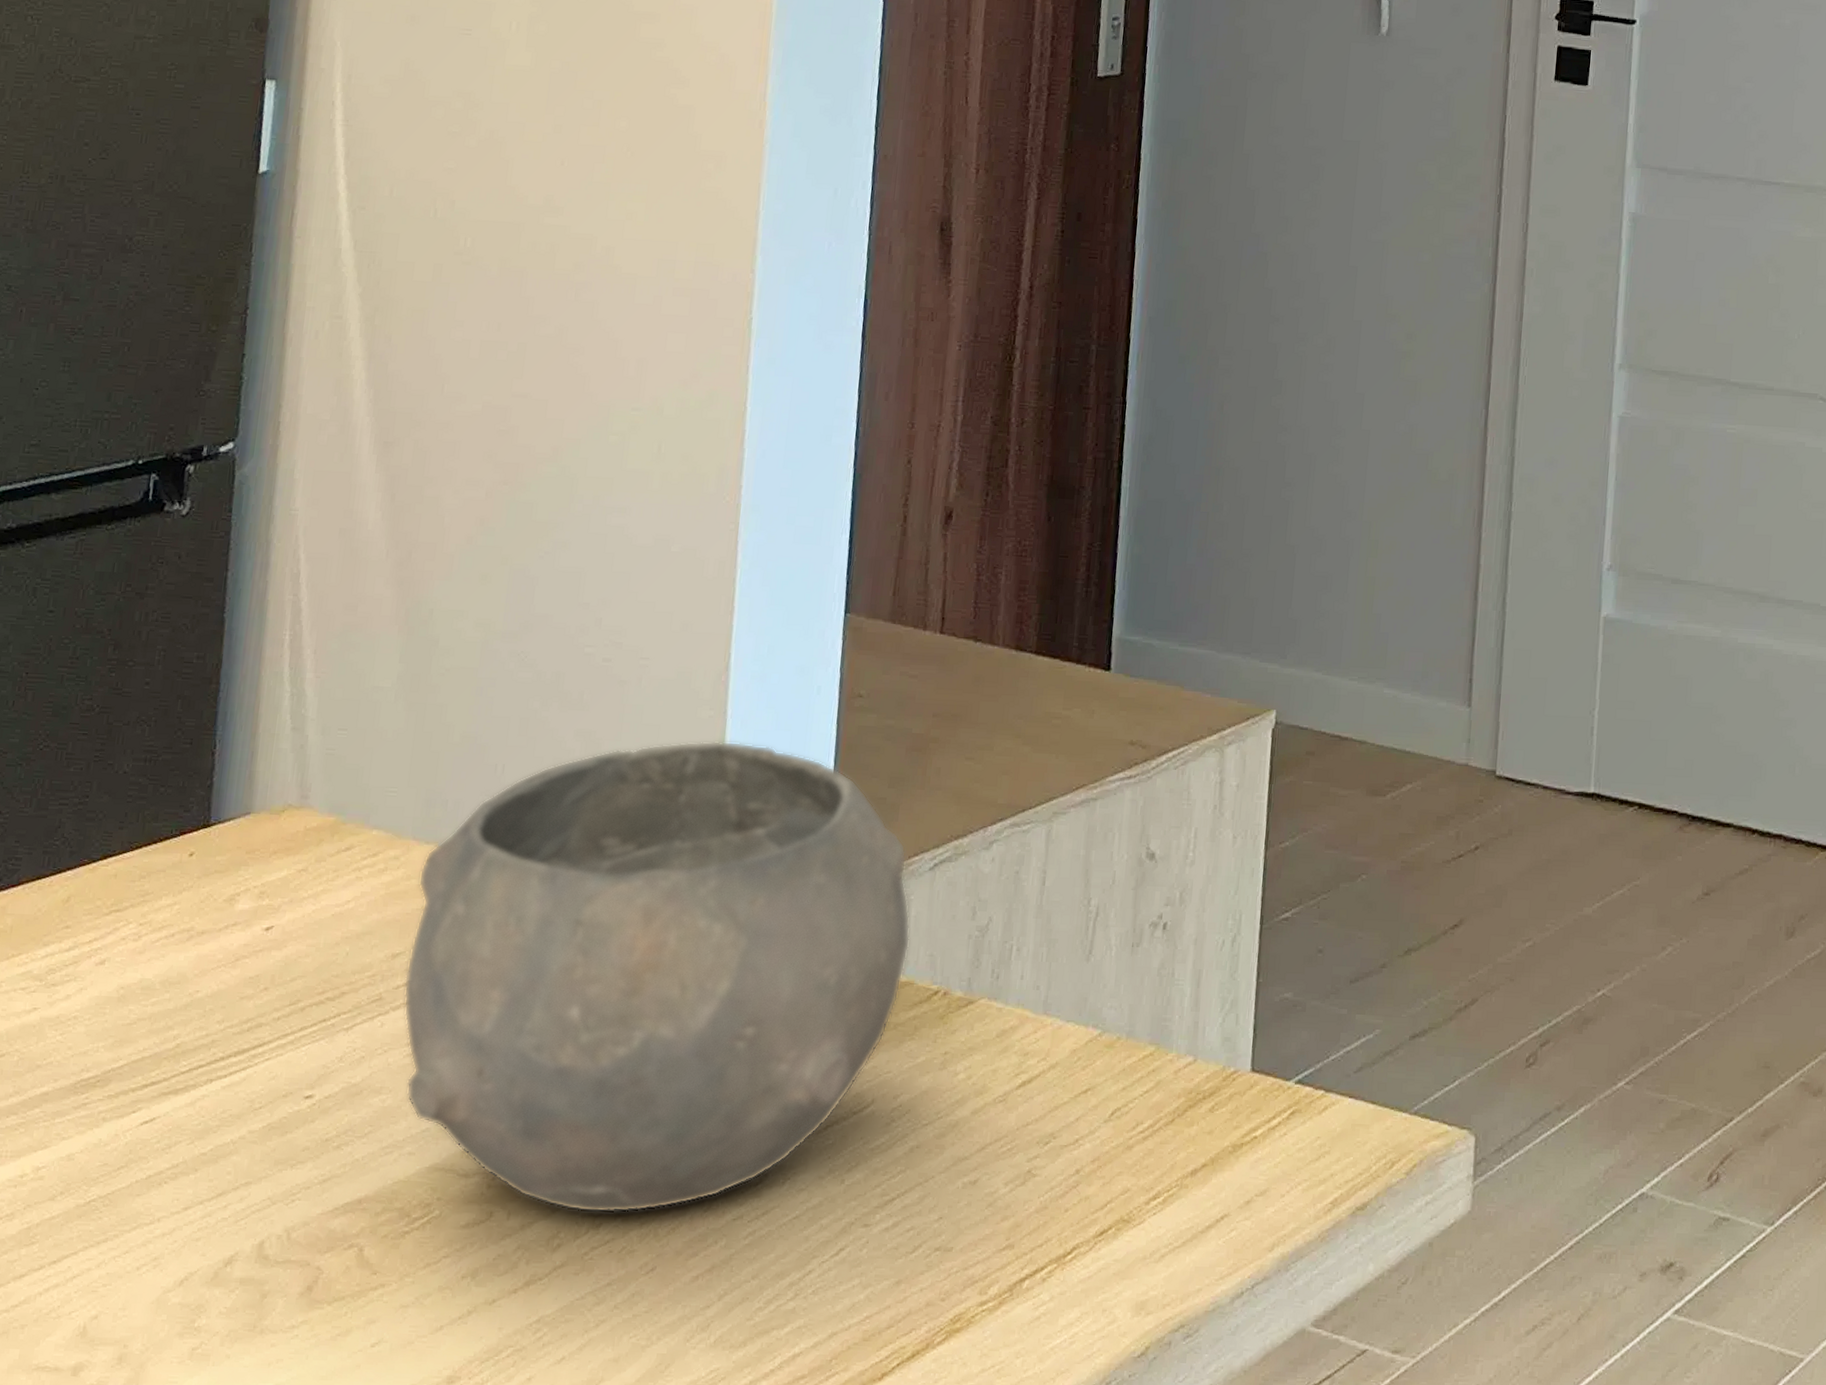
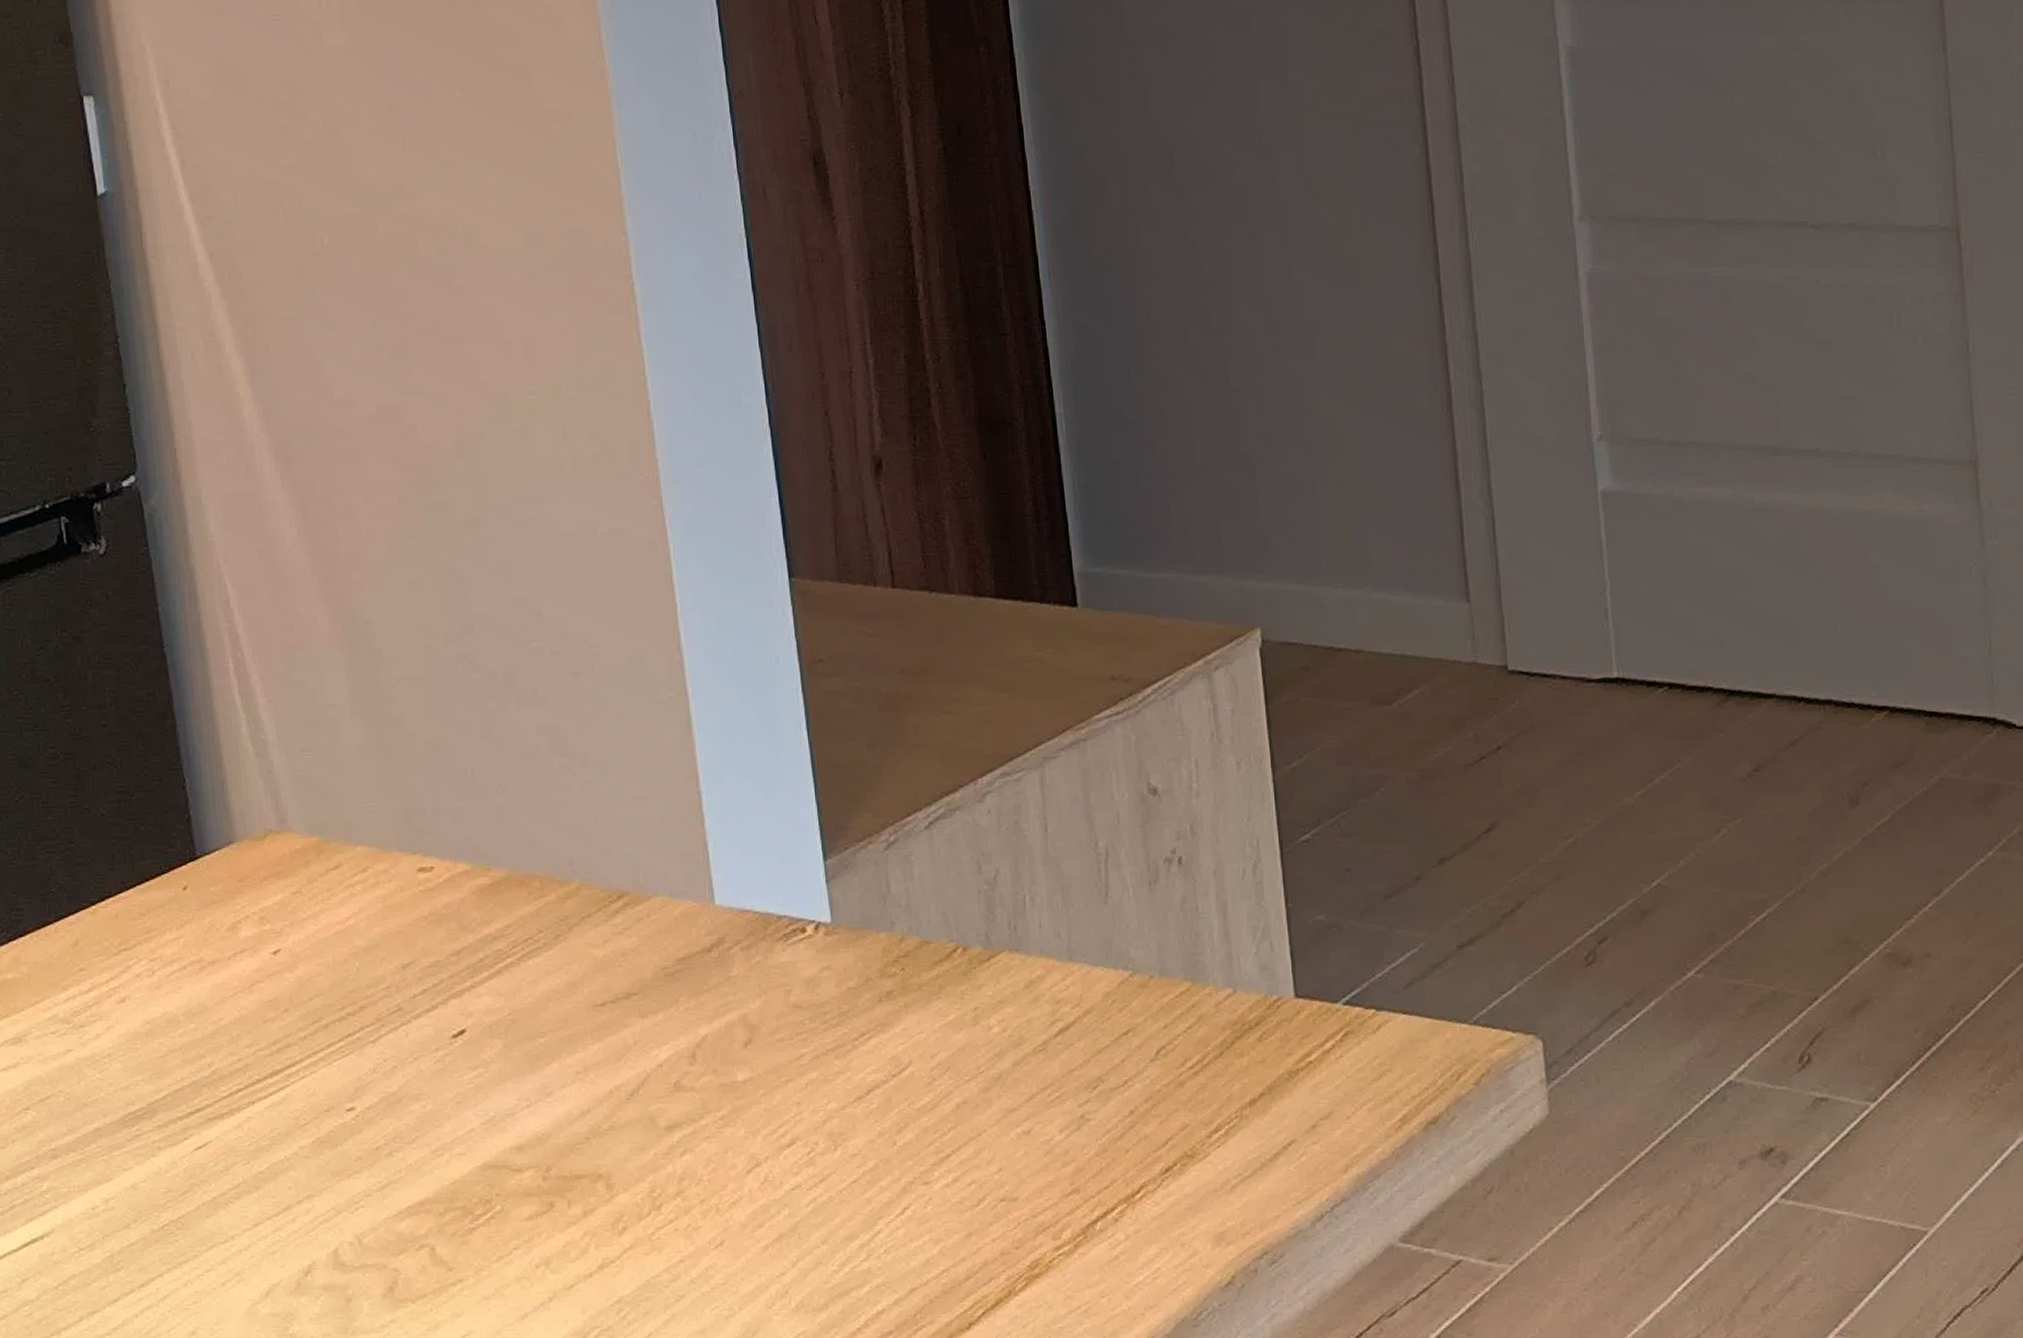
bowl: present [403,740,911,1214] -> none [412,720,920,1195]

